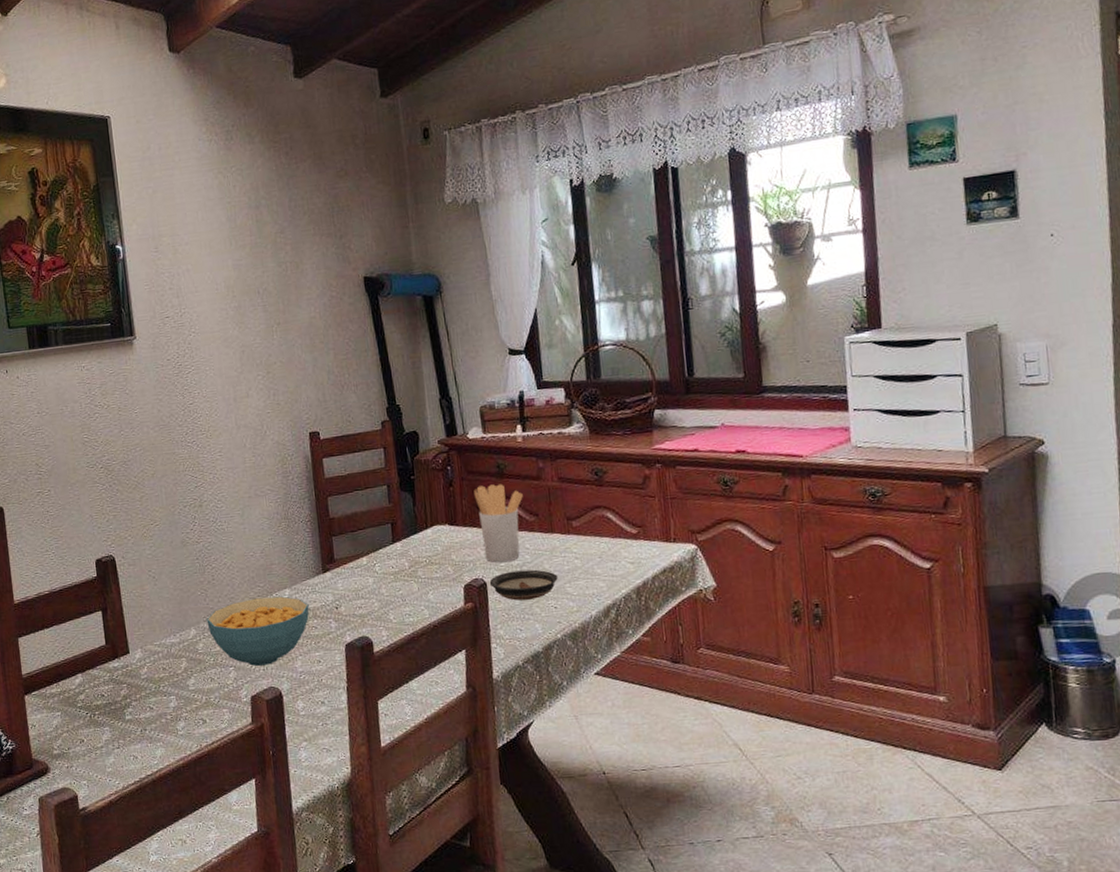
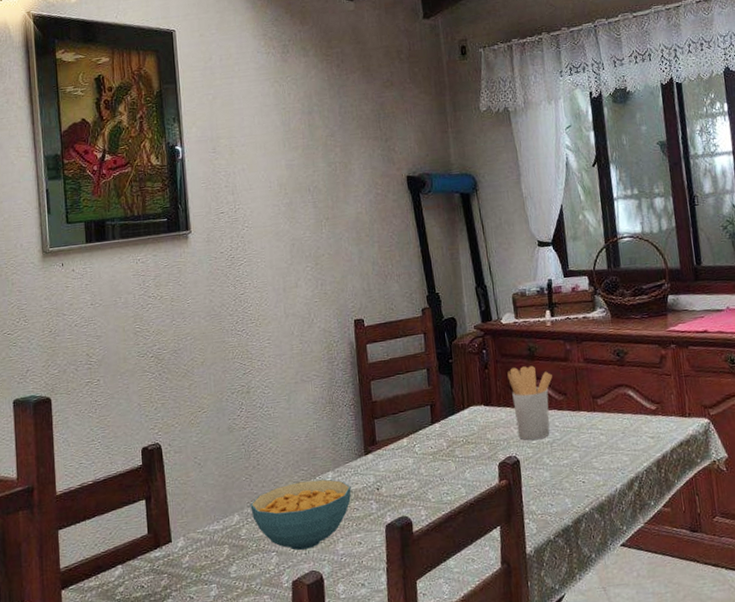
saucer: present [489,569,558,601] -> none [522,446,585,477]

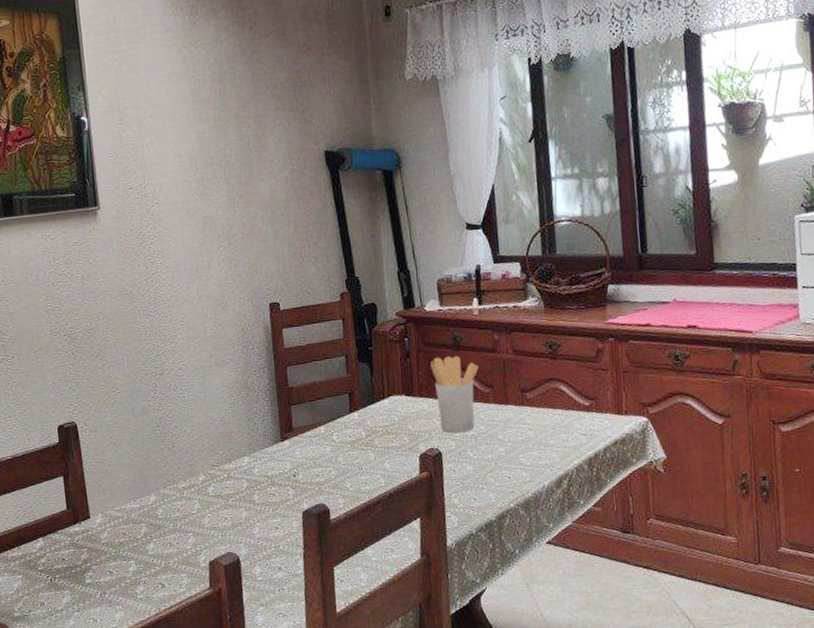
cereal bowl: present [250,479,352,550] -> none [166,463,268,532]

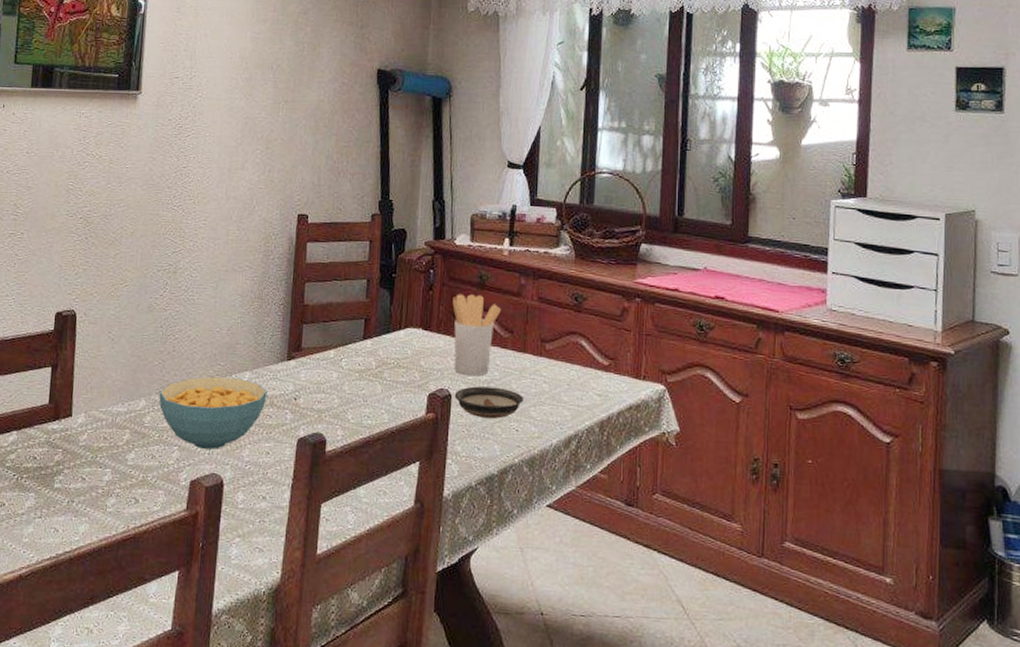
cereal bowl: none [166,463,268,532] -> present [159,376,267,449]
saucer: none [444,440,512,470] -> present [454,386,524,419]

